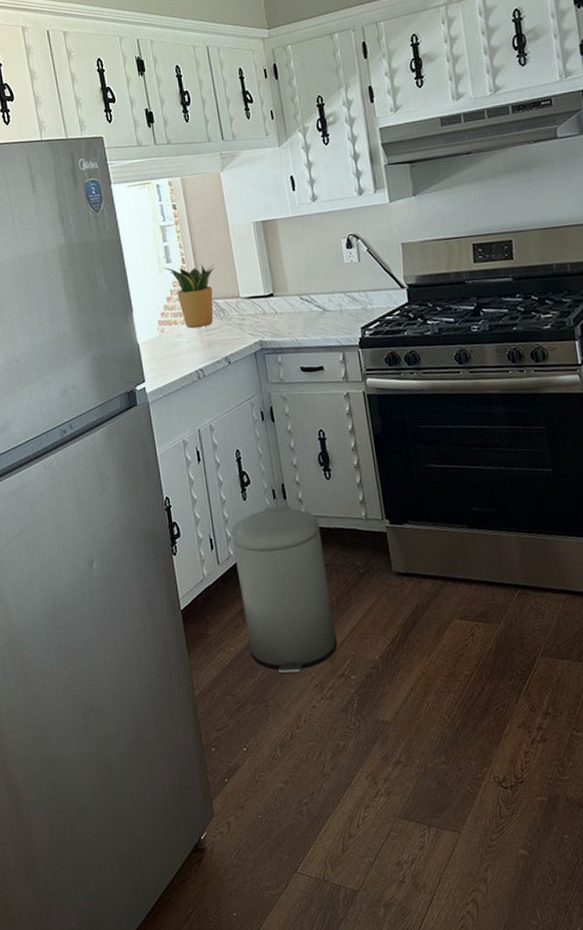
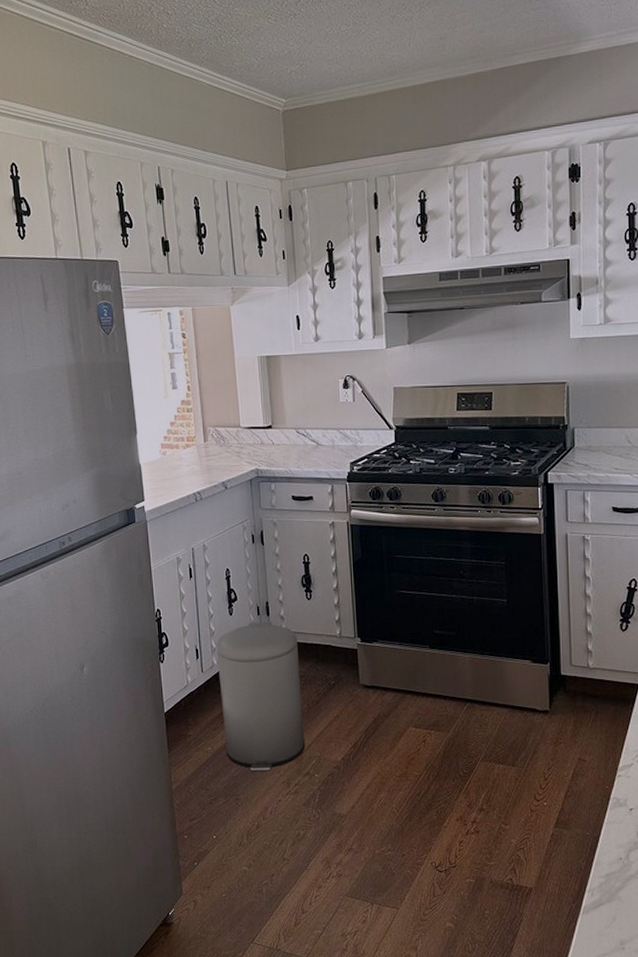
potted plant: present [164,264,215,328] -> none [169,393,218,452]

